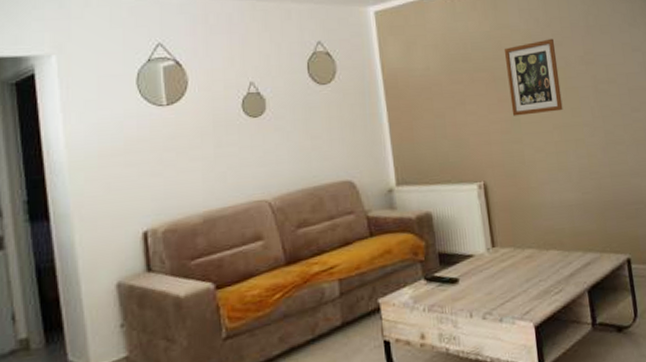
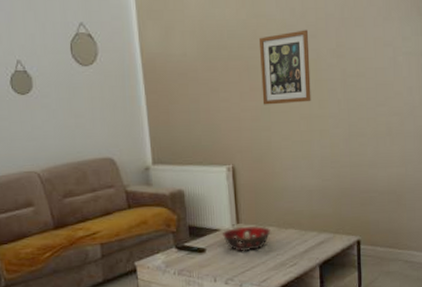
decorative bowl: none [476,248,531,279] -> present [222,225,271,251]

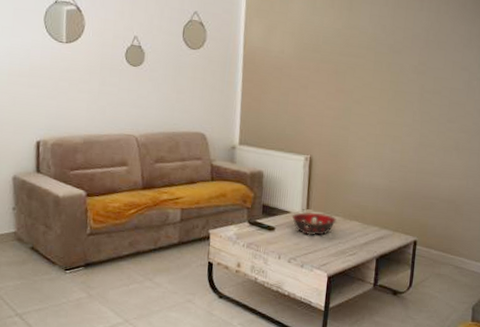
wall art: present [260,30,311,105] -> none [345,45,395,110]

